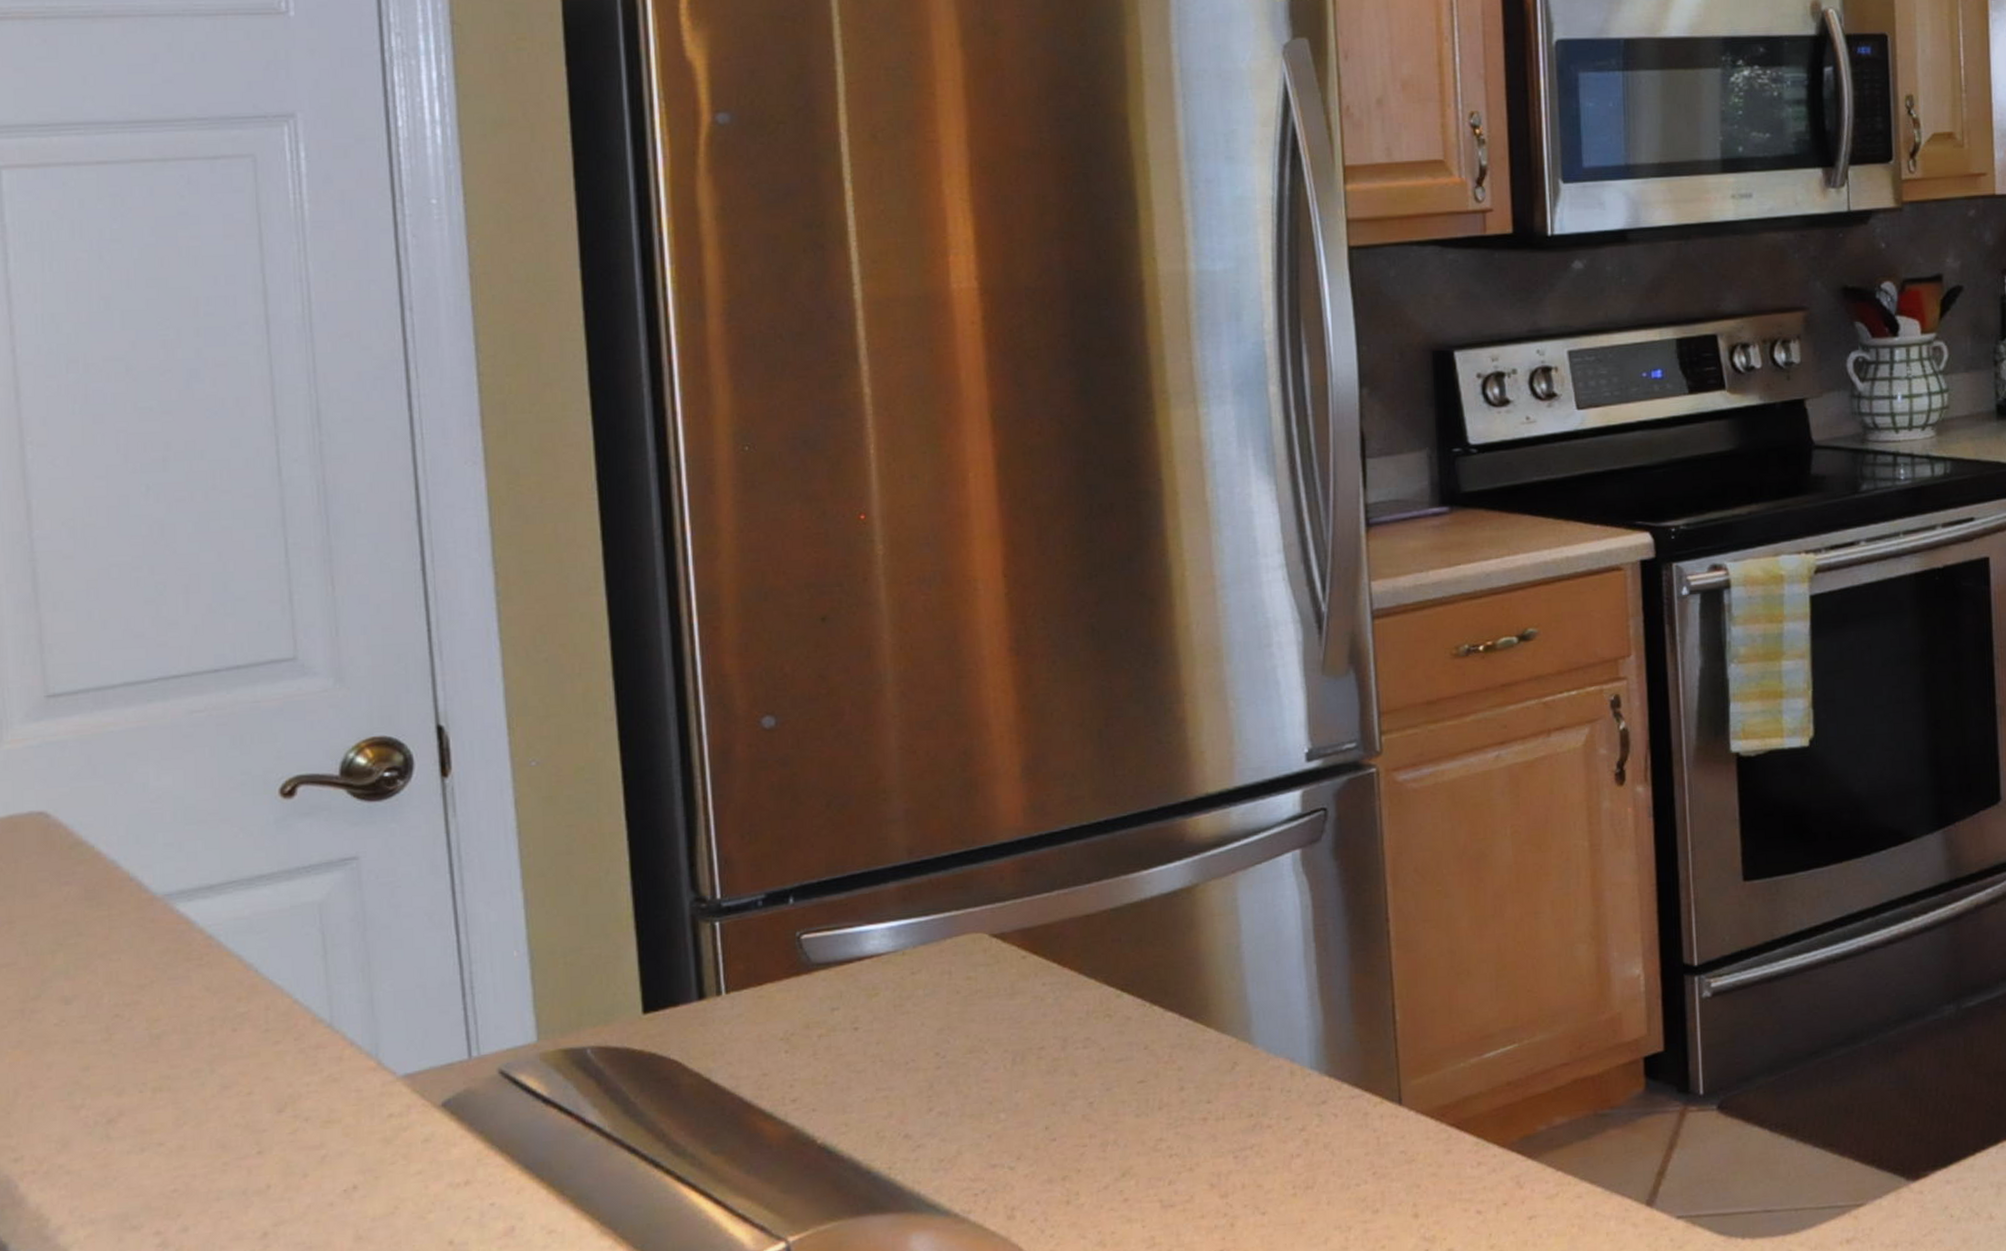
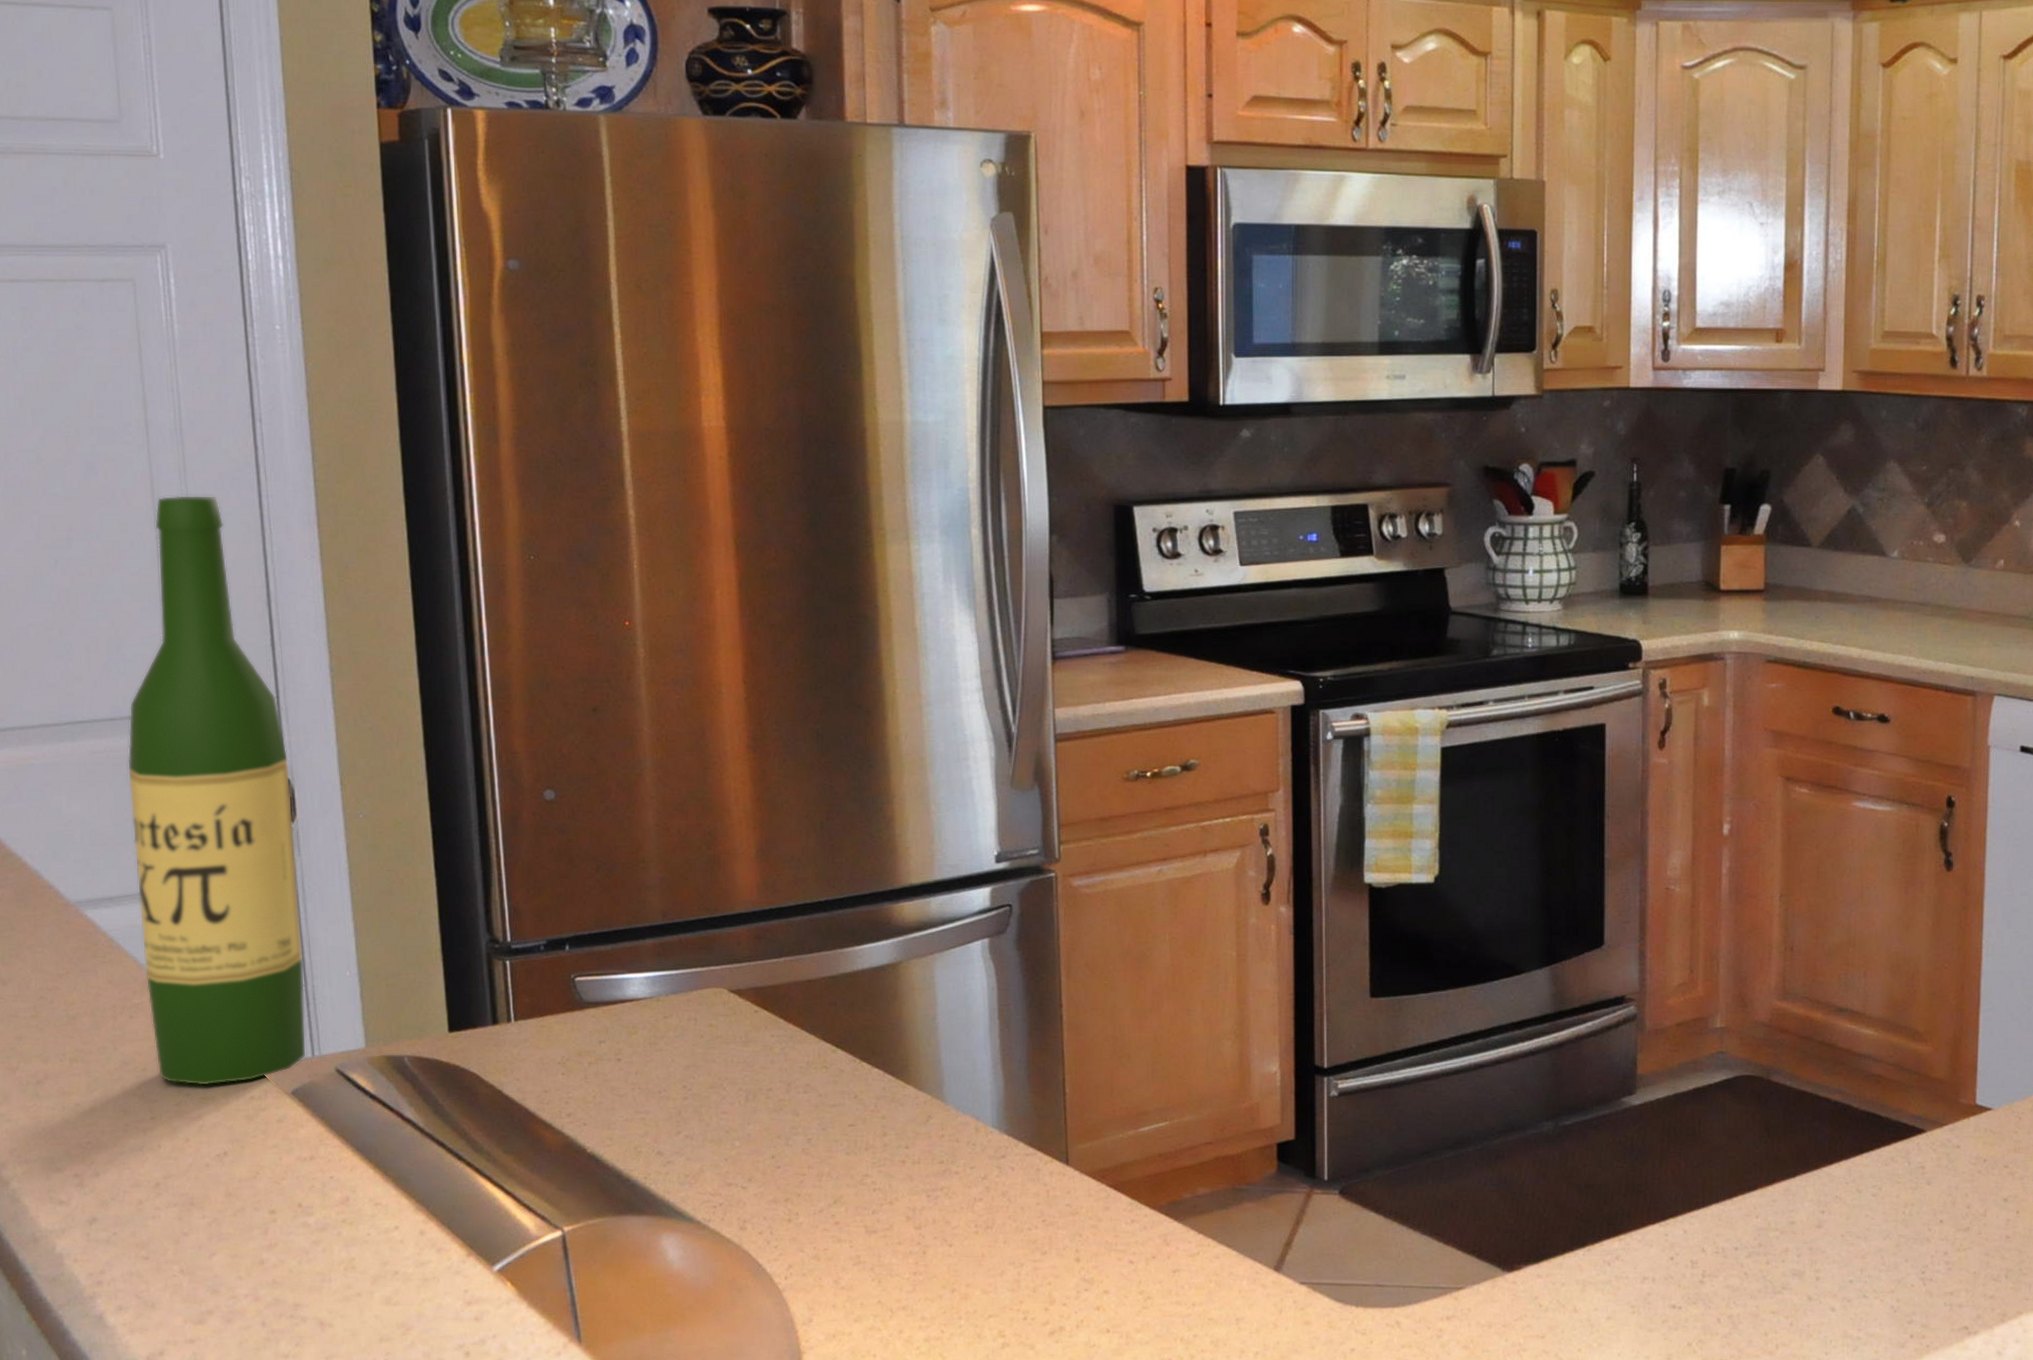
wine bottle: none [234,398,462,1107] -> present [127,495,307,1086]

